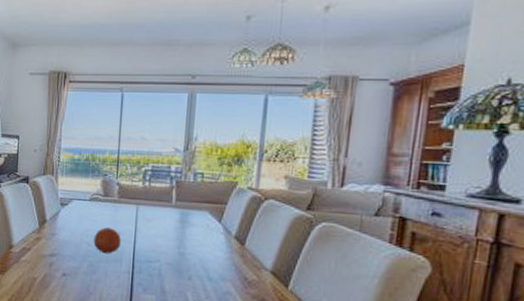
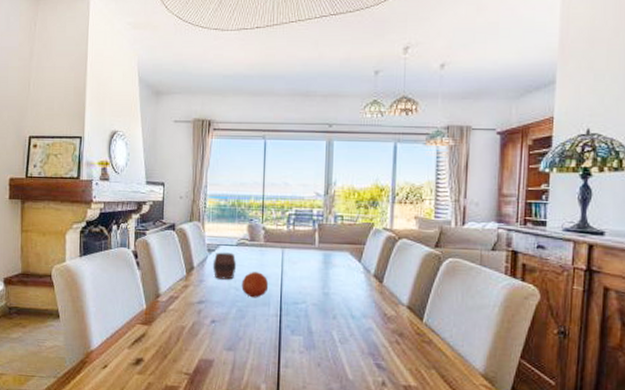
cup: none [65,206,90,234] -> present [212,252,237,280]

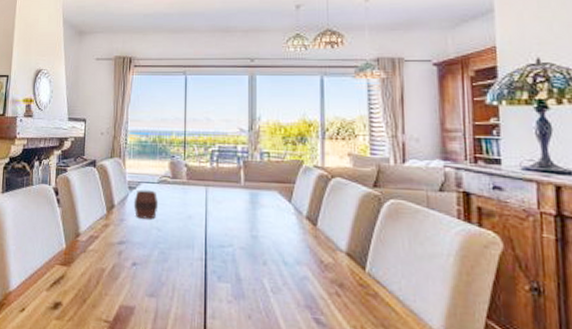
fruit: present [241,272,269,298] -> none [163,211,193,240]

